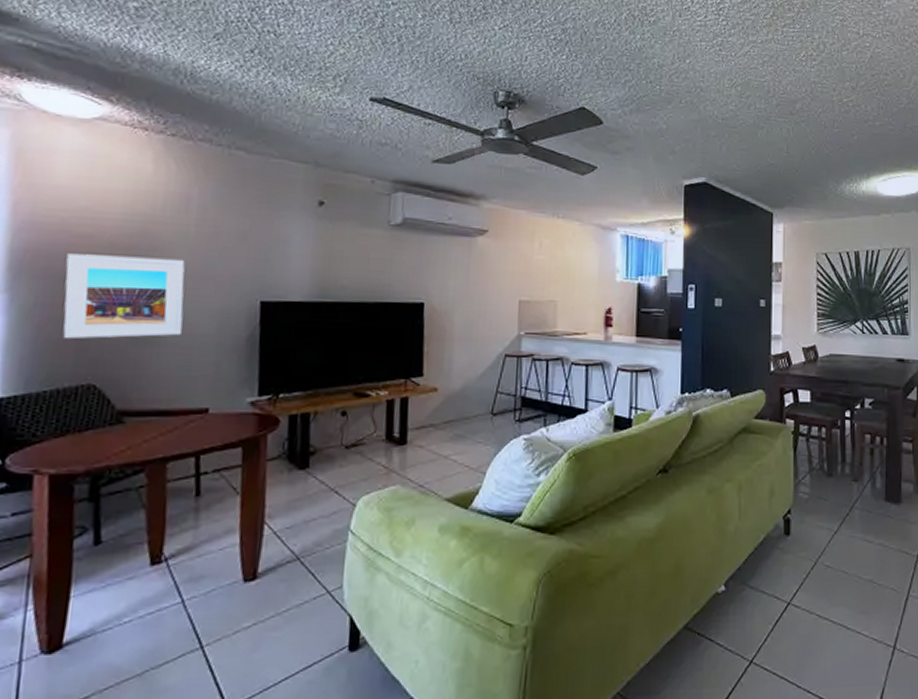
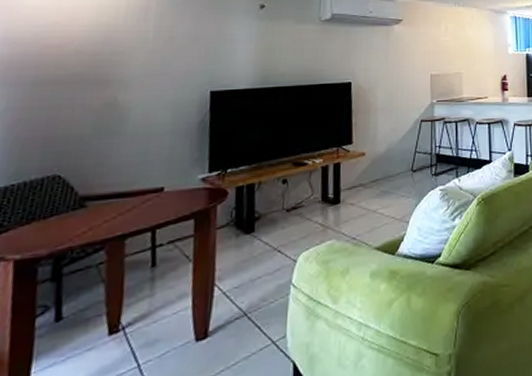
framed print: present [63,253,185,340] -> none [31,60,144,137]

